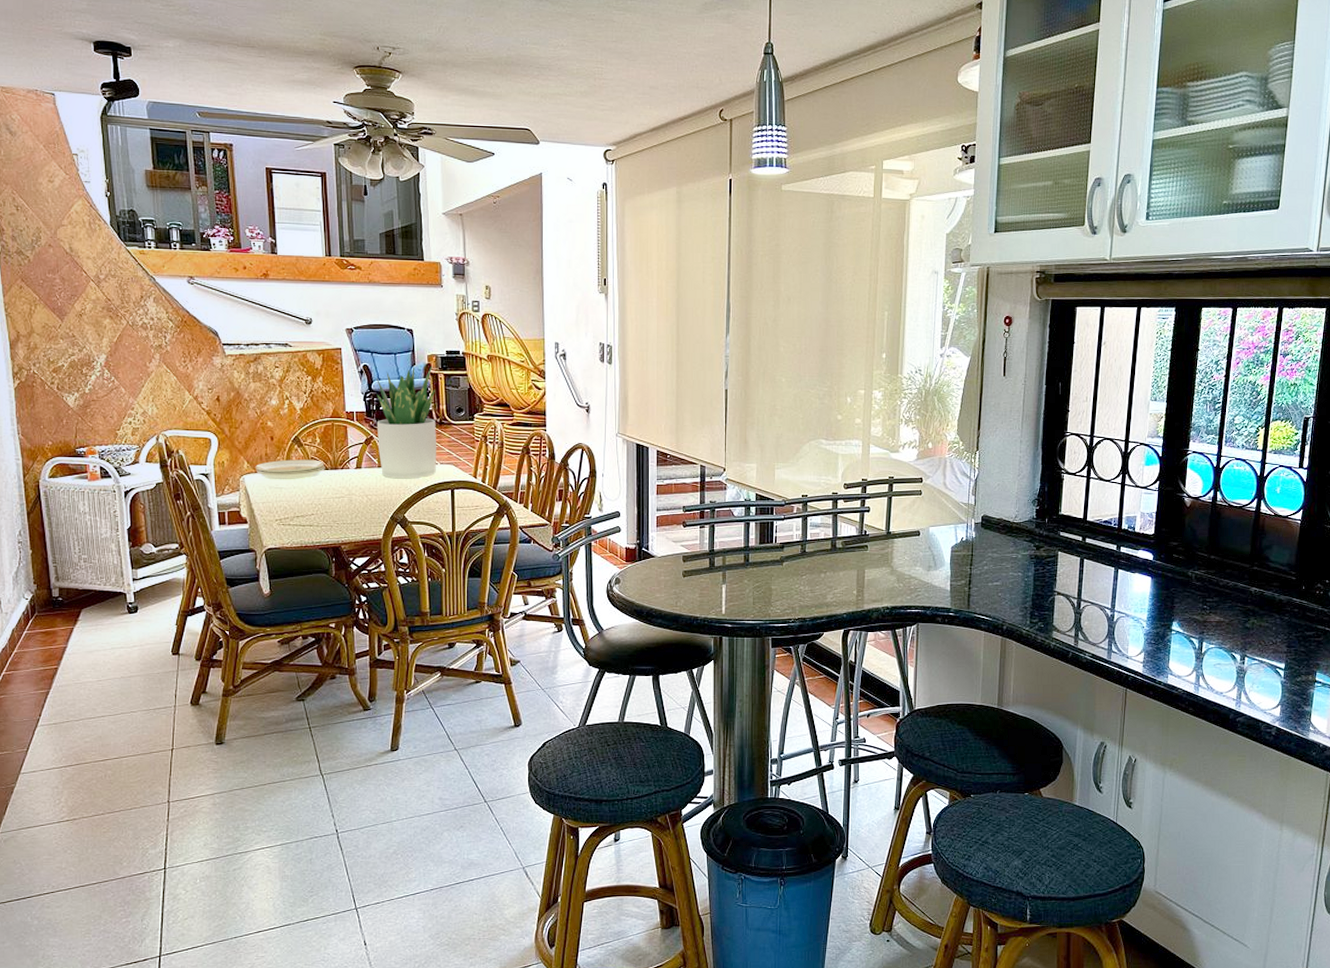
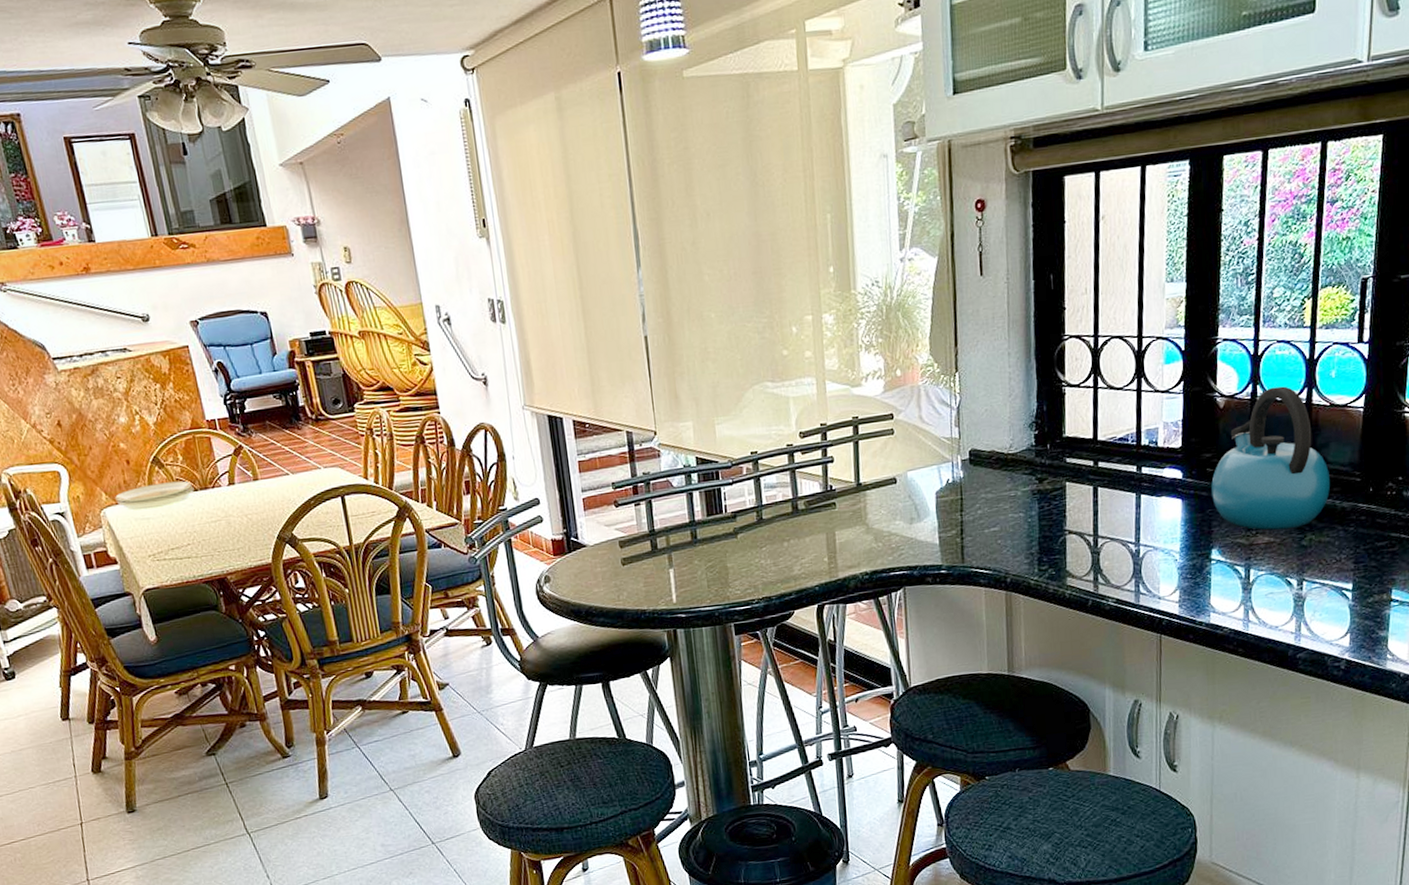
planter: present [376,365,437,479] -> none [235,352,321,493]
kettle: none [1176,495,1272,612] -> present [1211,386,1331,531]

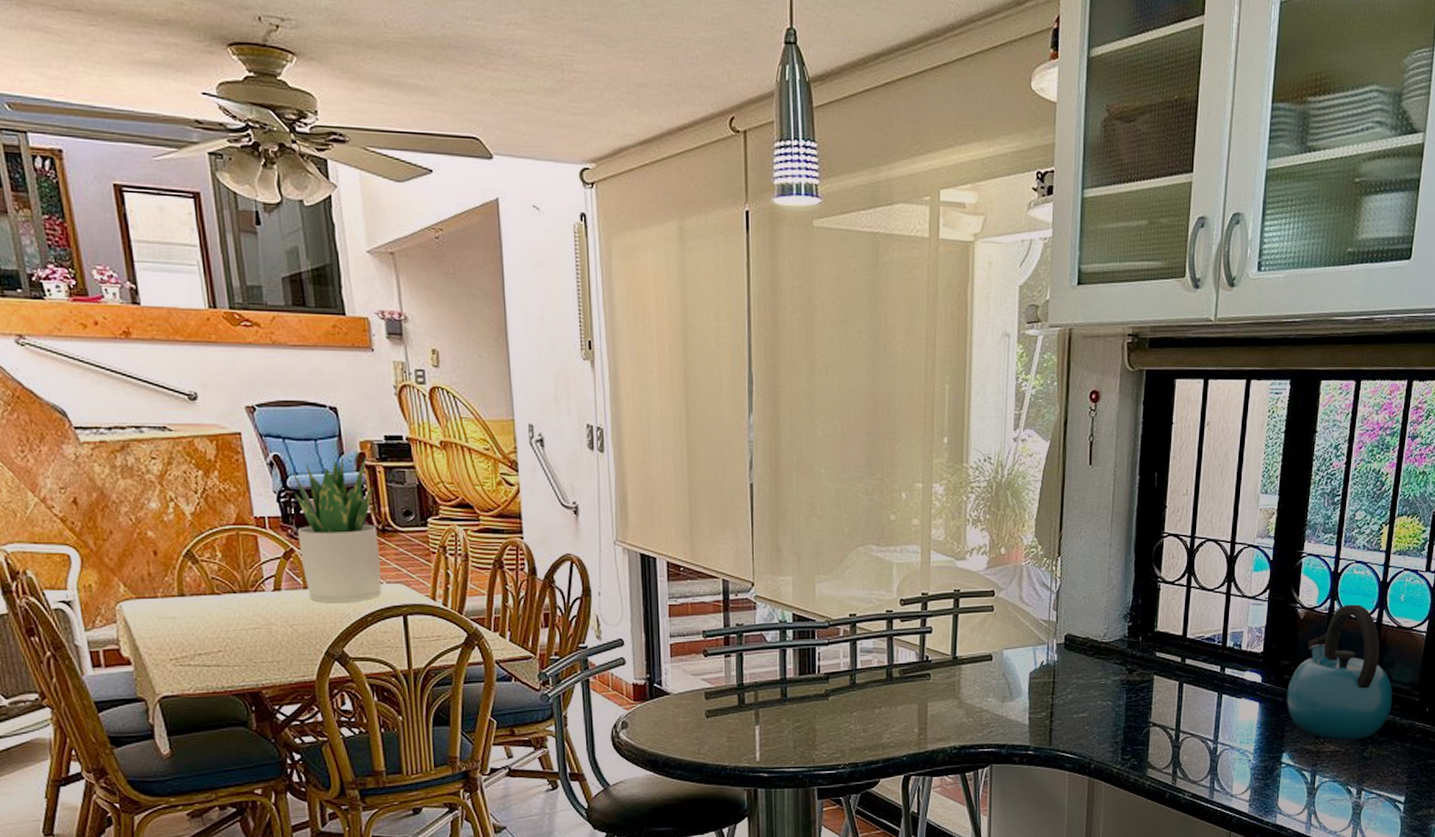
plate: present [115,481,194,510] -> none [136,580,232,608]
planter: none [235,352,321,493] -> present [292,455,382,603]

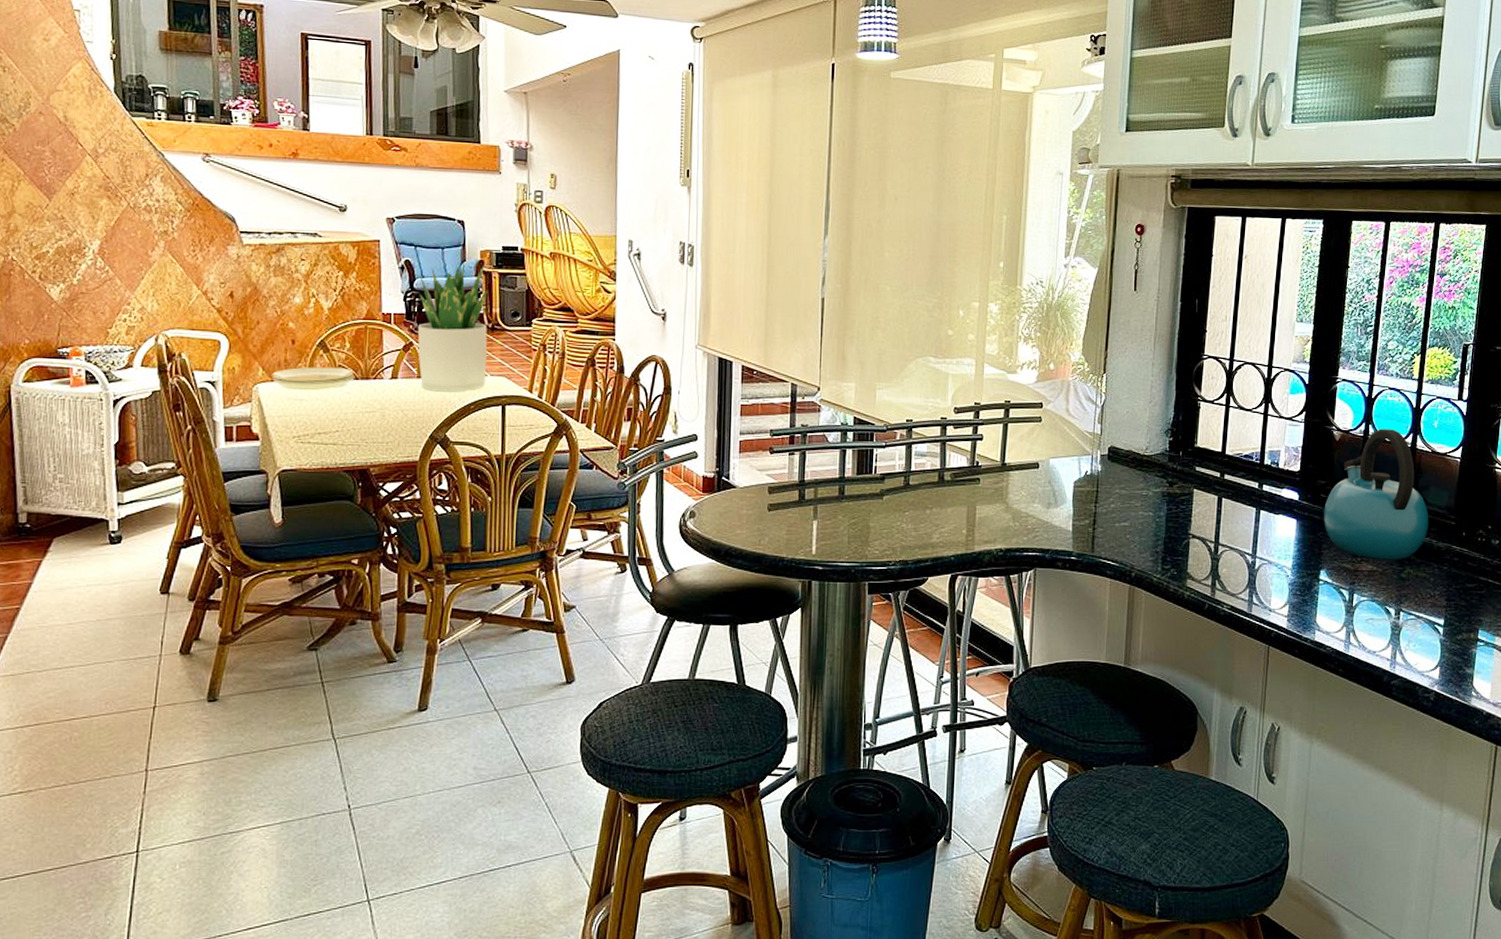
plate: none [136,580,232,608] -> present [272,367,355,391]

